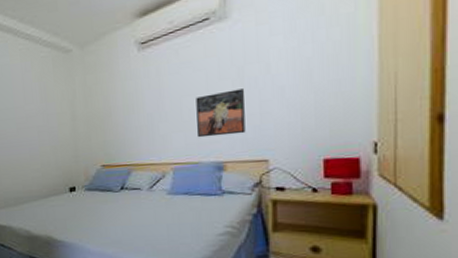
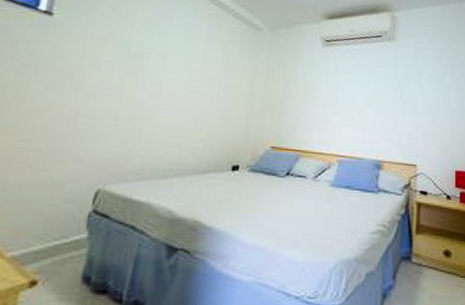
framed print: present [196,88,246,138] -> none [362,98,403,138]

